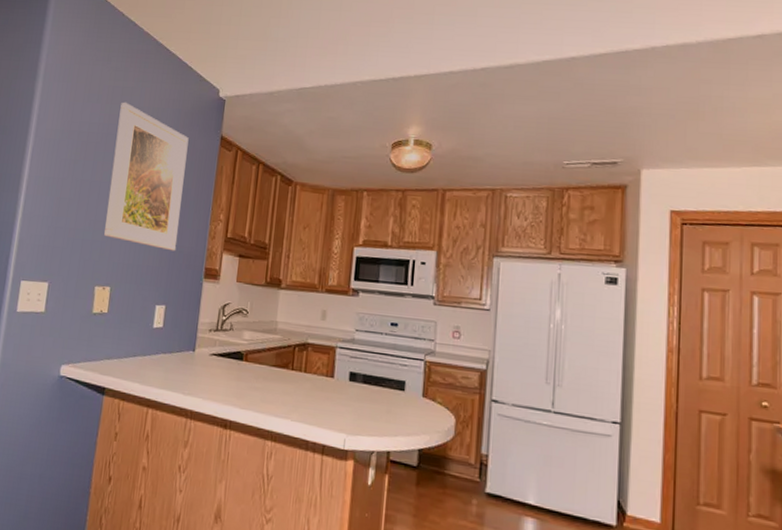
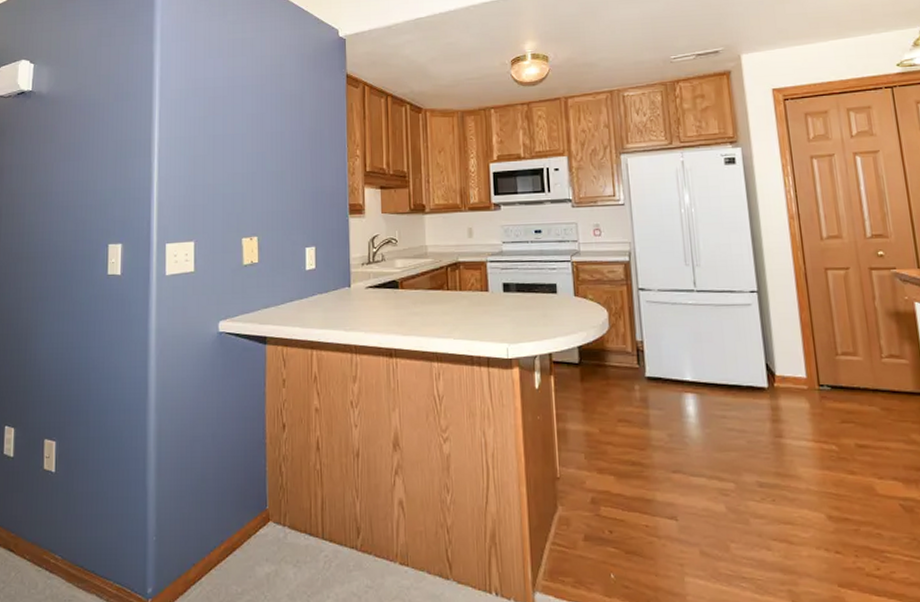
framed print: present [104,102,189,251] -> none [243,53,318,193]

